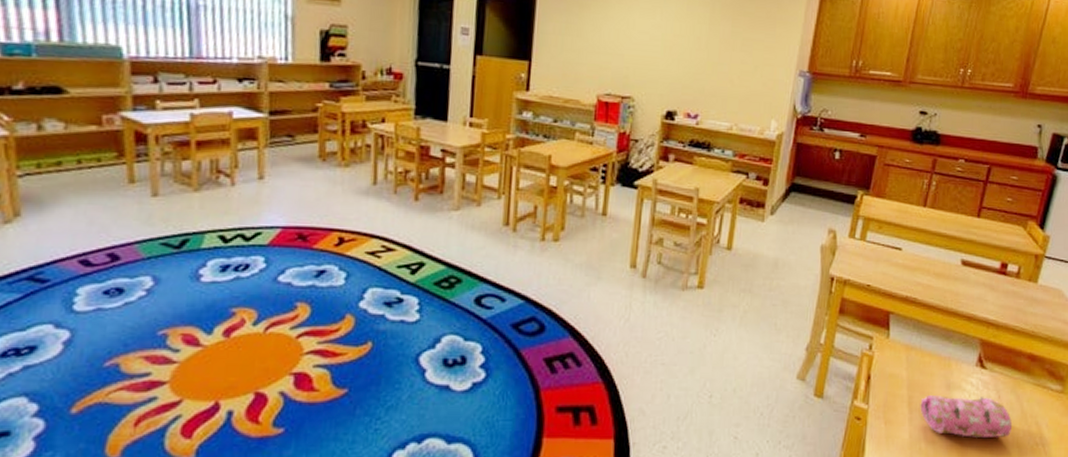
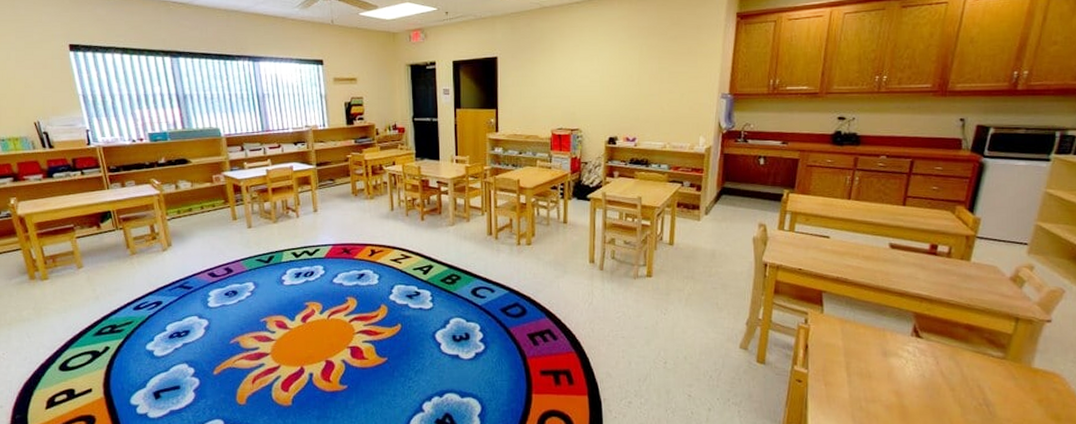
pencil case: present [920,395,1013,437] -> none [858,362,953,398]

